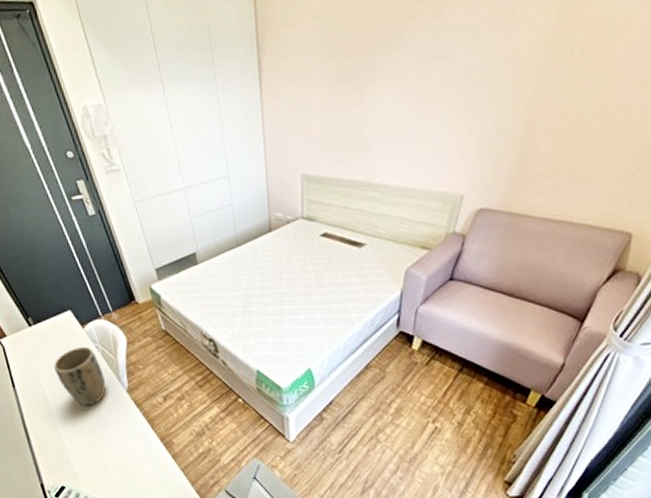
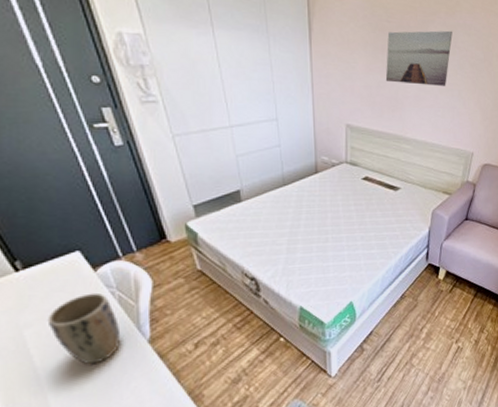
wall art: none [347,36,438,118] -> present [385,30,453,86]

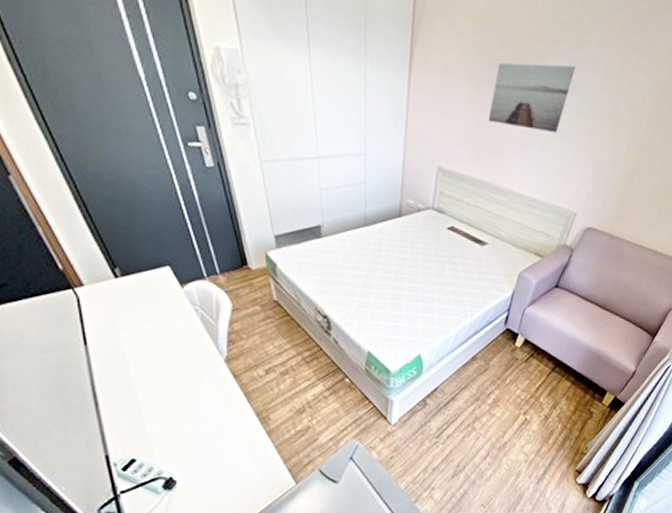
plant pot: present [47,292,120,365] -> none [139,307,200,373]

